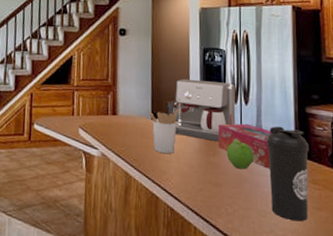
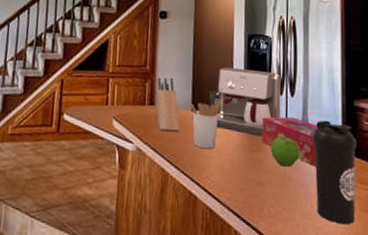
knife block: none [118,89,141,139] -> present [156,77,180,132]

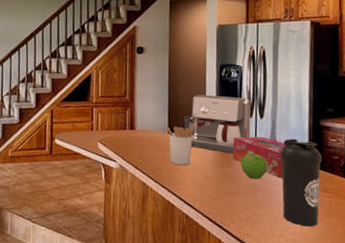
knife block: present [156,77,180,132] -> none [136,105,158,152]

